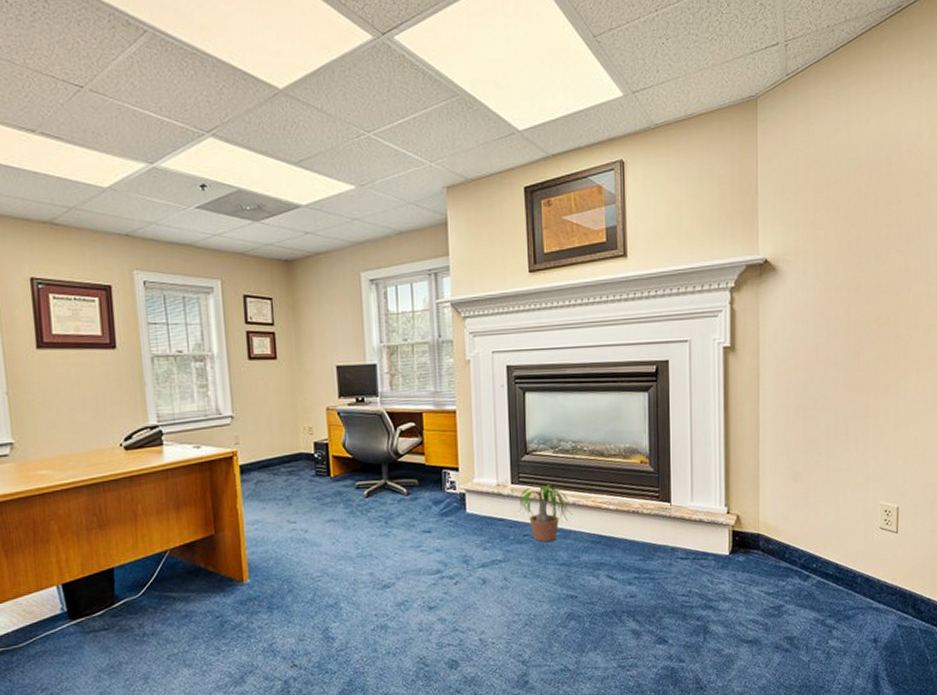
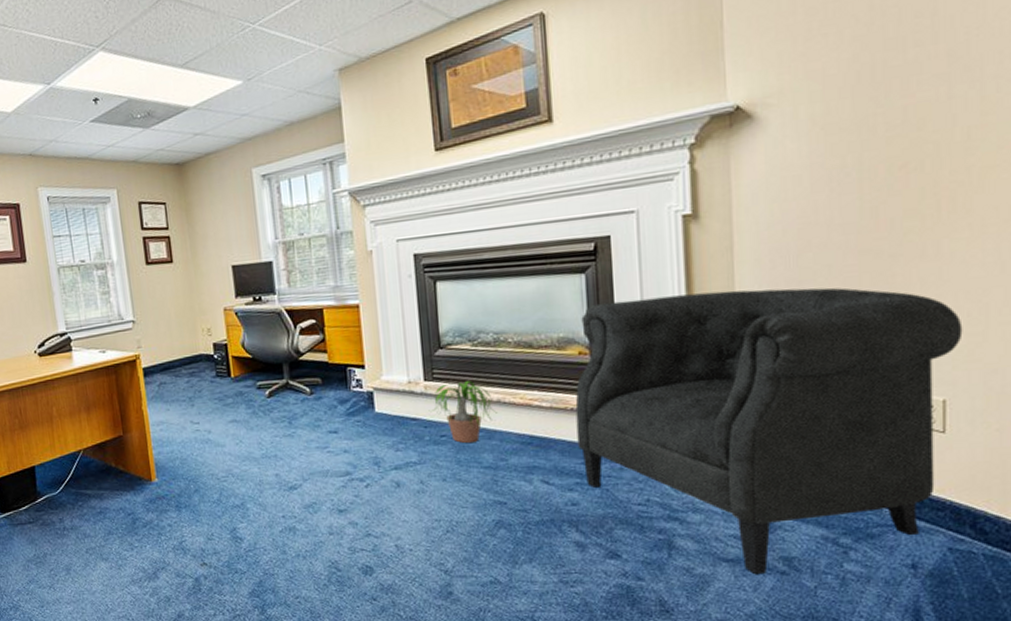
chair: none [636,413,911,653] -> present [575,287,963,575]

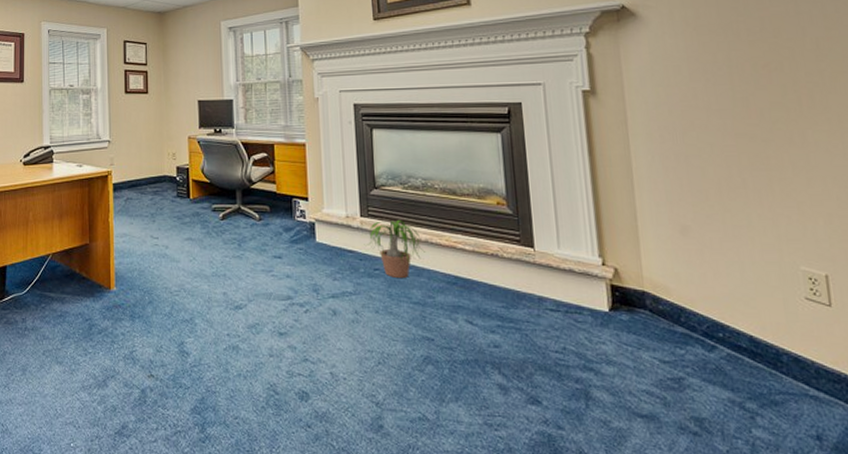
chair: present [575,287,963,575] -> none [495,159,835,434]

